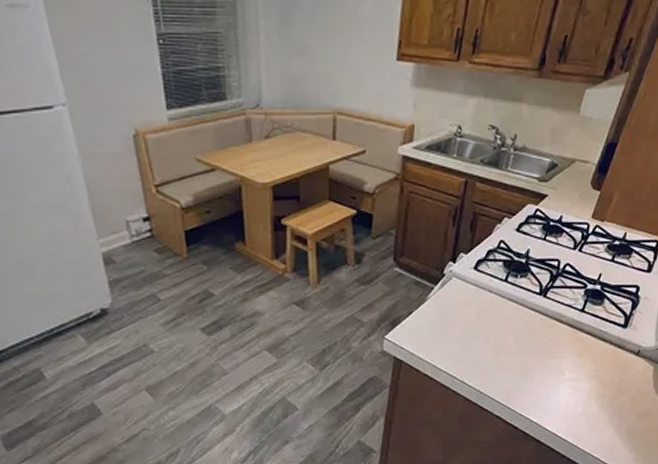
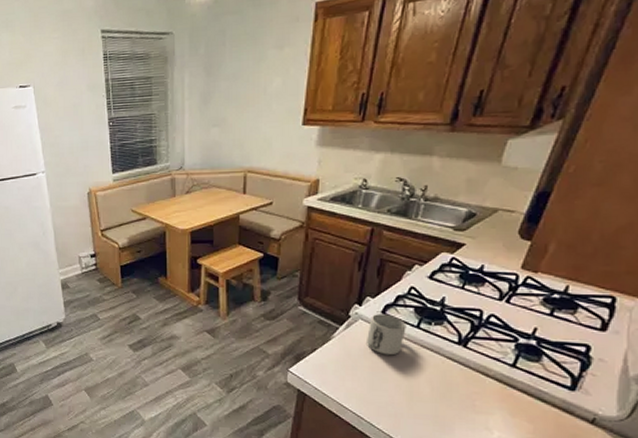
mug: none [459,270,496,312] -> present [365,314,406,356]

